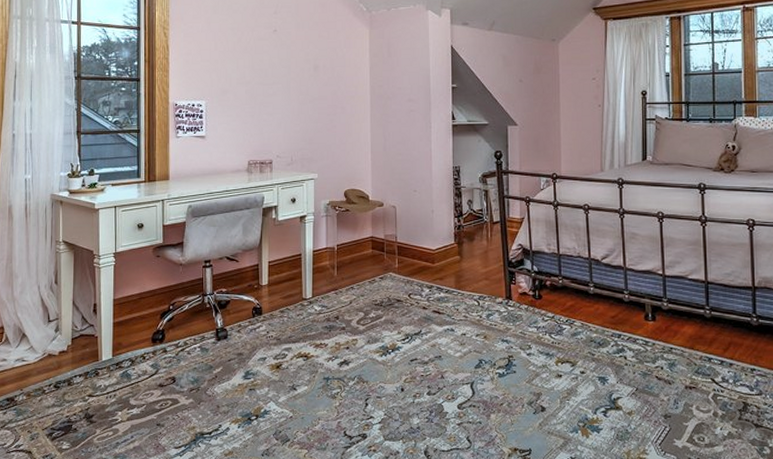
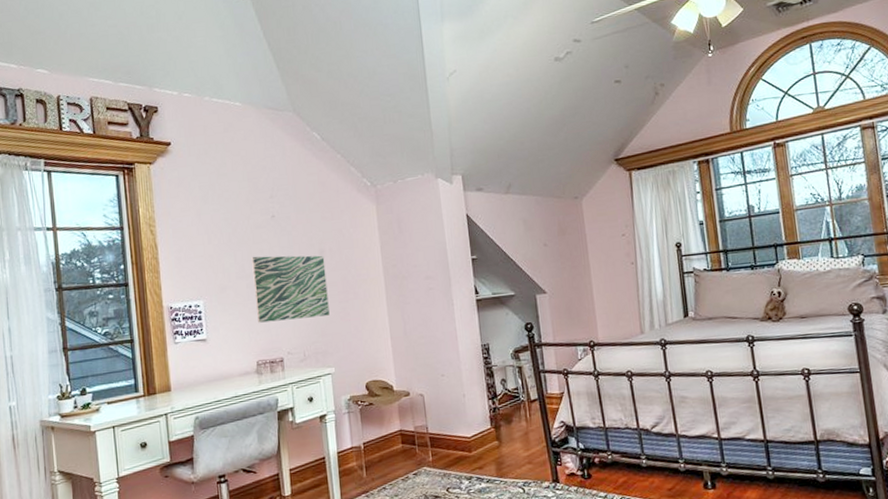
wall art: none [252,65,318,126] -> present [251,255,330,323]

